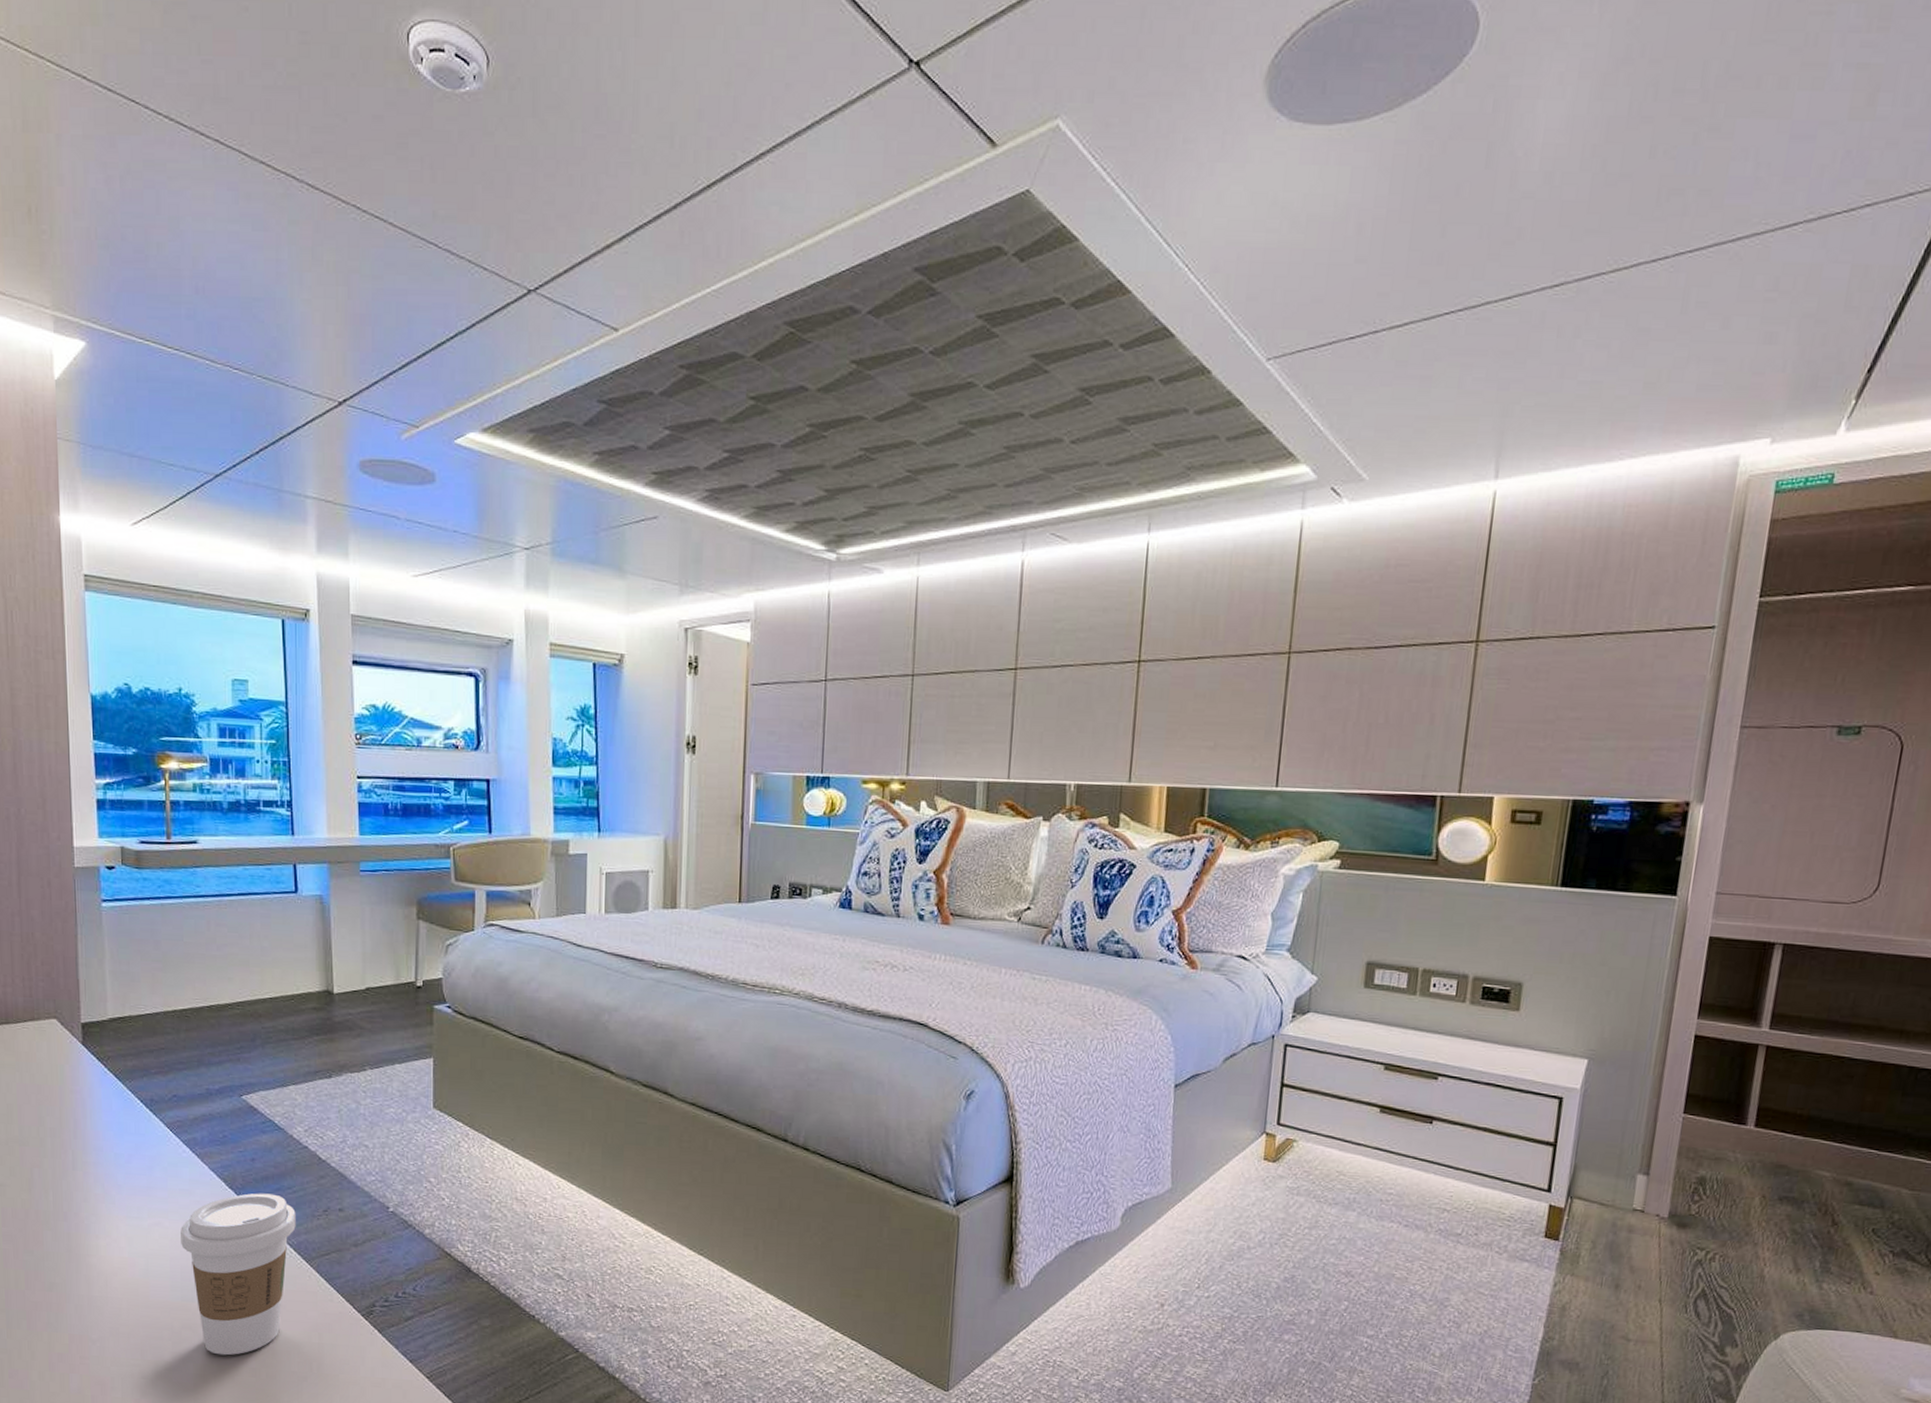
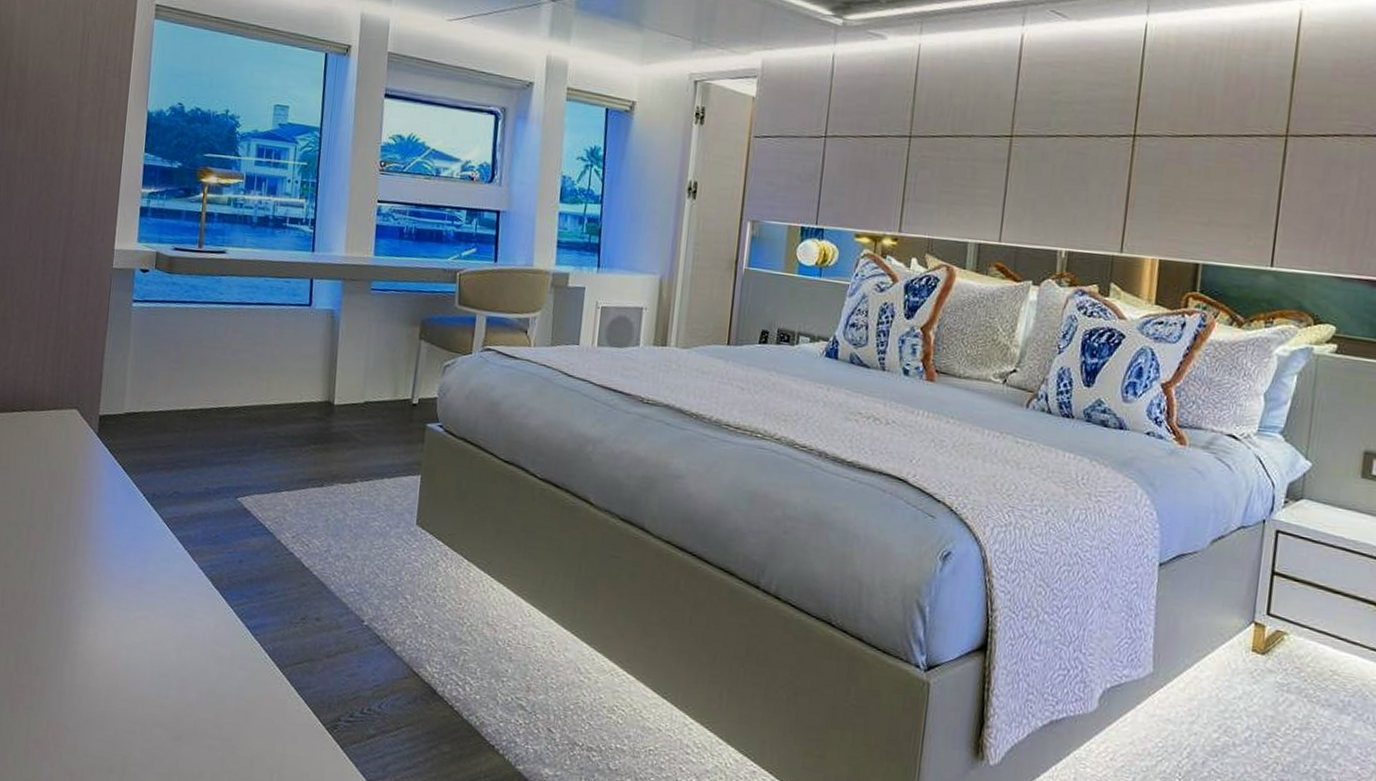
coffee cup: present [181,1193,296,1356] -> none [163,594,275,758]

